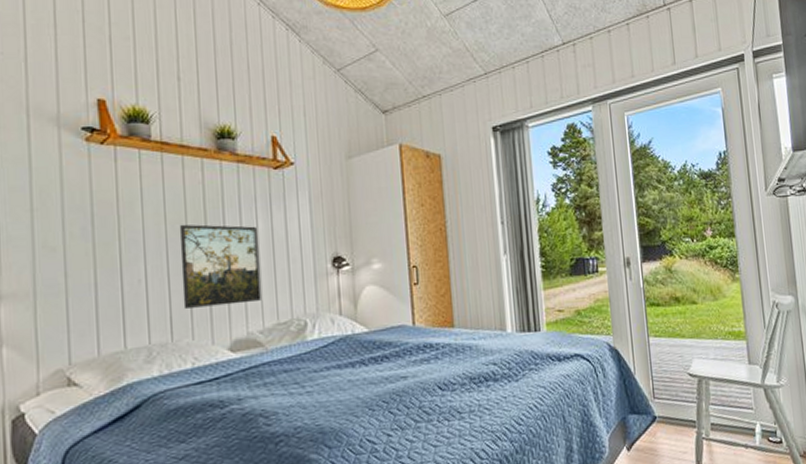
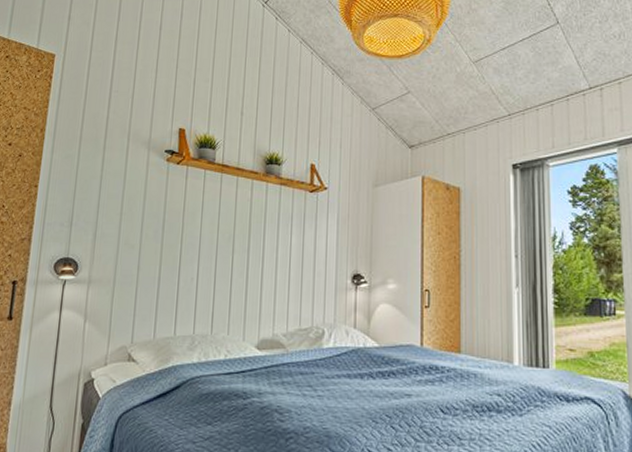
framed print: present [179,224,261,309] -> none [223,234,290,308]

